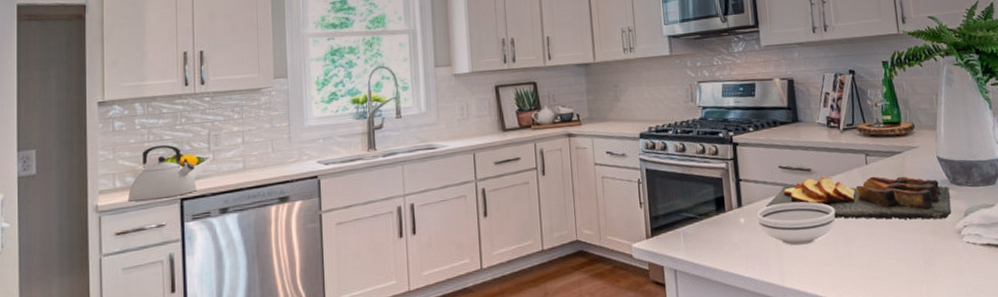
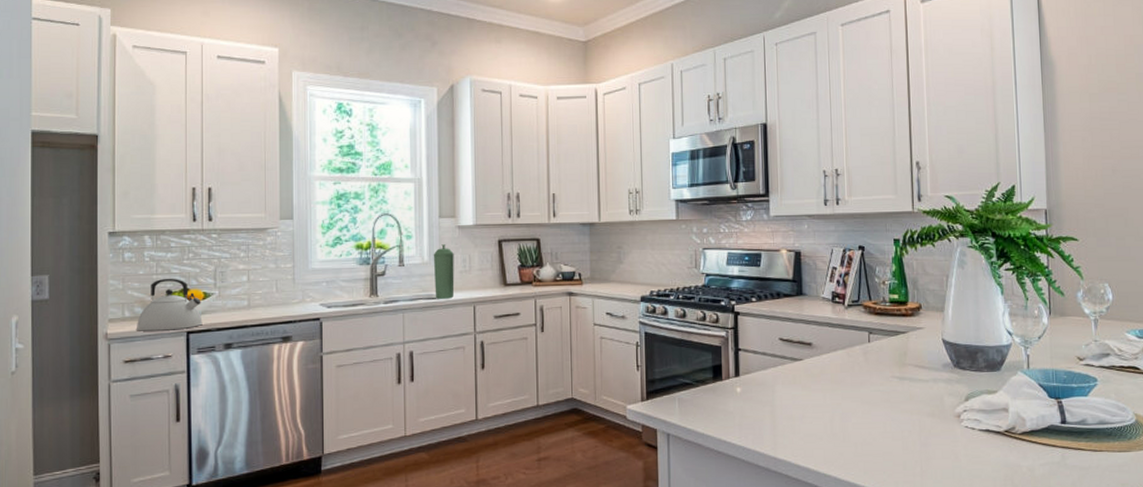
canister: none [430,93,454,149] -> present [433,244,455,299]
bowl: present [756,201,836,246] -> none [753,375,834,418]
food platter: present [764,176,952,220] -> none [762,351,953,402]

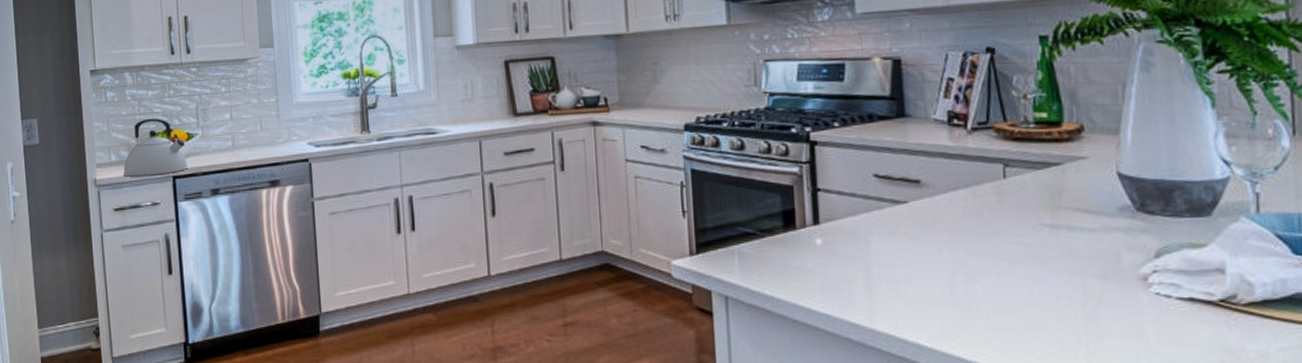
canister: present [433,244,455,299] -> none [429,68,456,134]

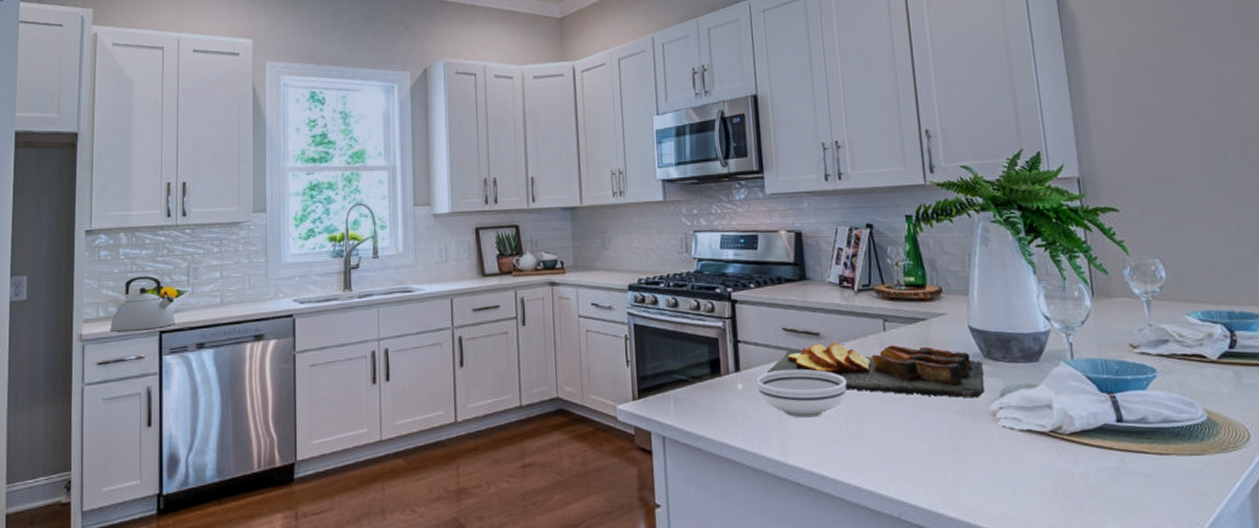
bowl: none [839,223,954,279] -> present [756,369,848,418]
food platter: none [850,190,1135,259] -> present [765,342,985,398]

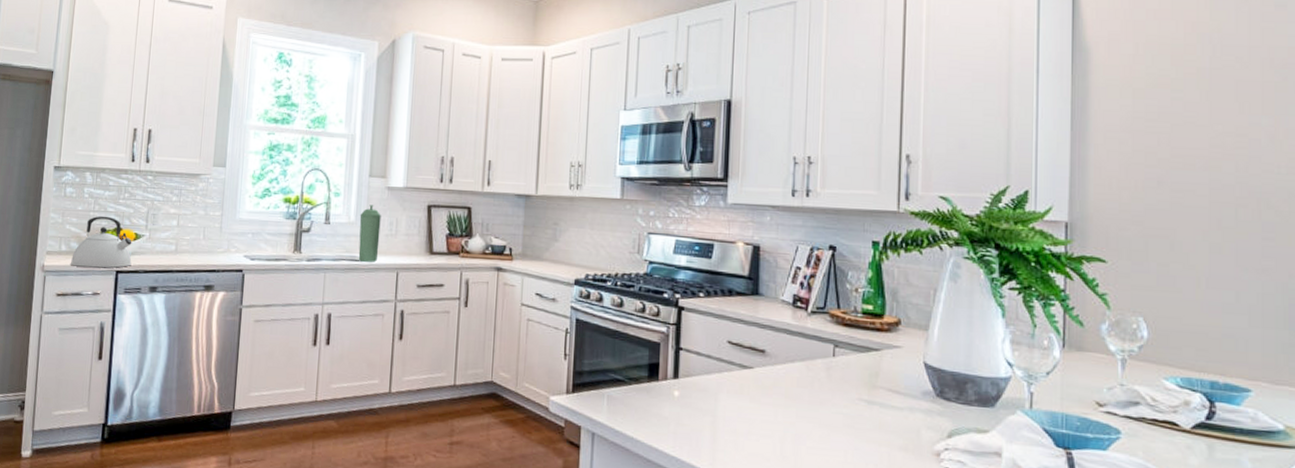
canister: none [408,234,431,292] -> present [358,205,381,262]
bowl: present [756,369,848,418] -> none [693,382,787,434]
food platter: present [765,342,985,398] -> none [704,361,934,436]

